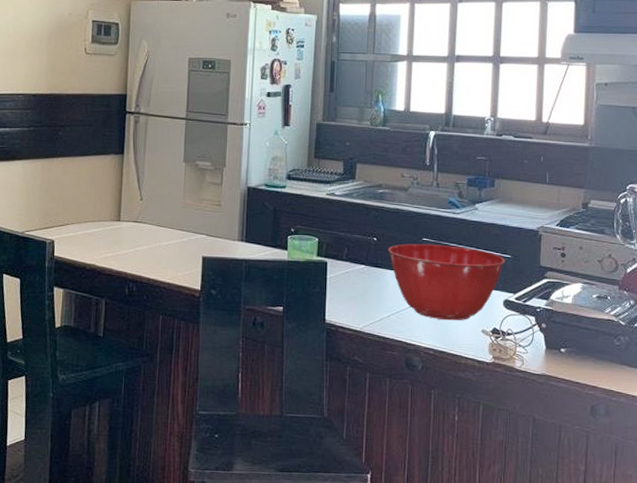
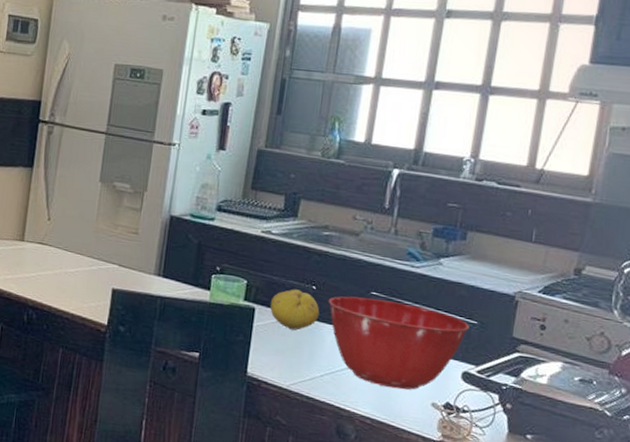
fruit: none [340,242,382,278] -> present [270,289,320,331]

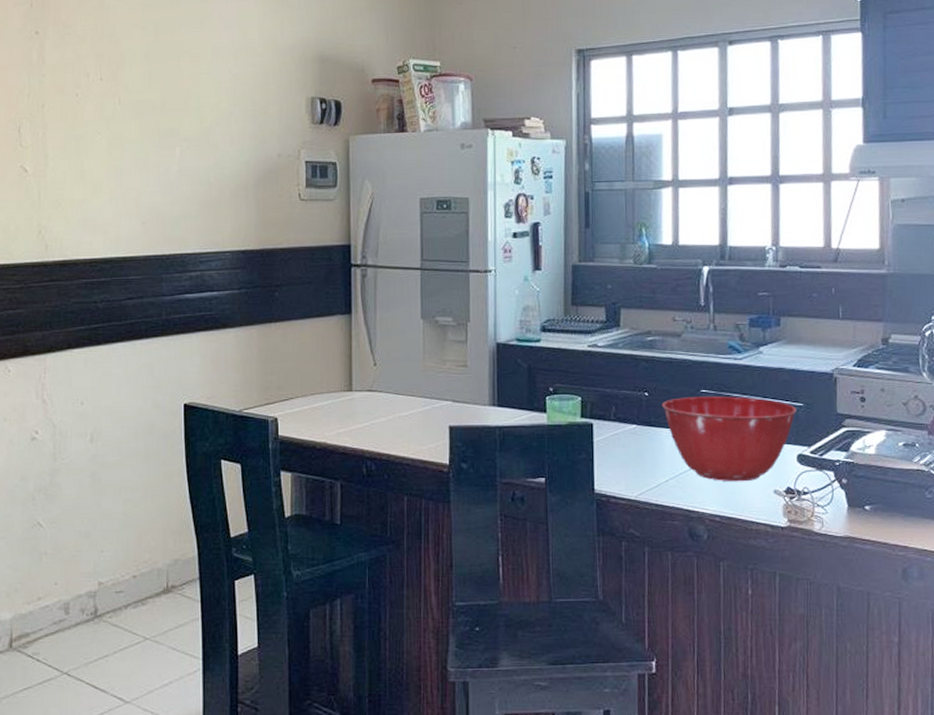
fruit: present [270,289,320,331] -> none [607,398,656,440]

